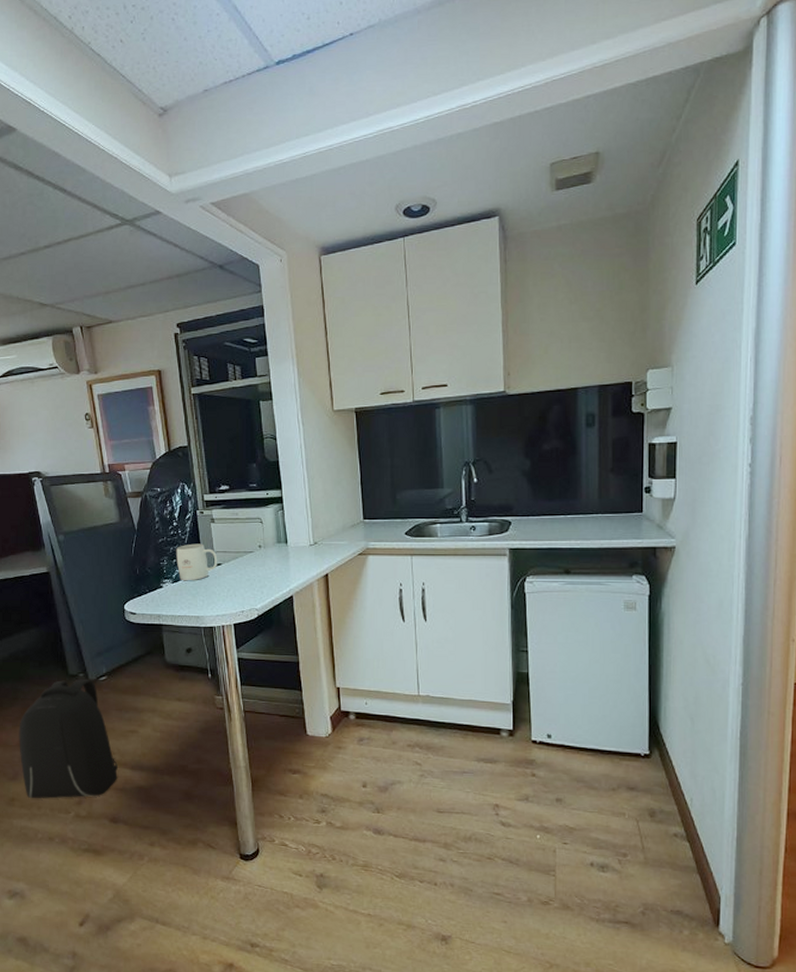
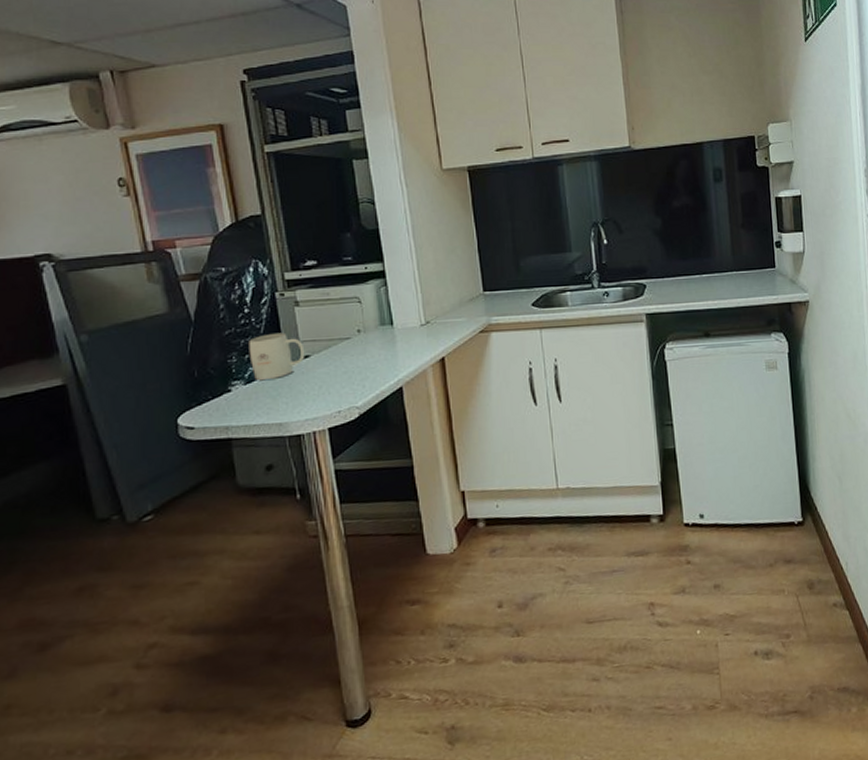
backpack: present [19,679,118,799] -> none [18,522,171,701]

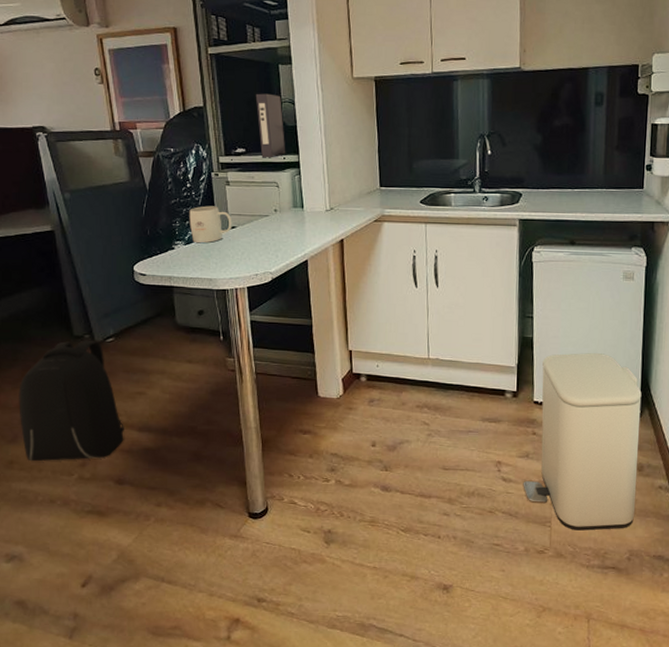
backpack: none [18,522,171,701] -> present [19,341,124,462]
binder: none [326,194,368,270] -> present [255,93,286,158]
pedal bin: none [682,457,812,674] -> present [523,353,642,531]

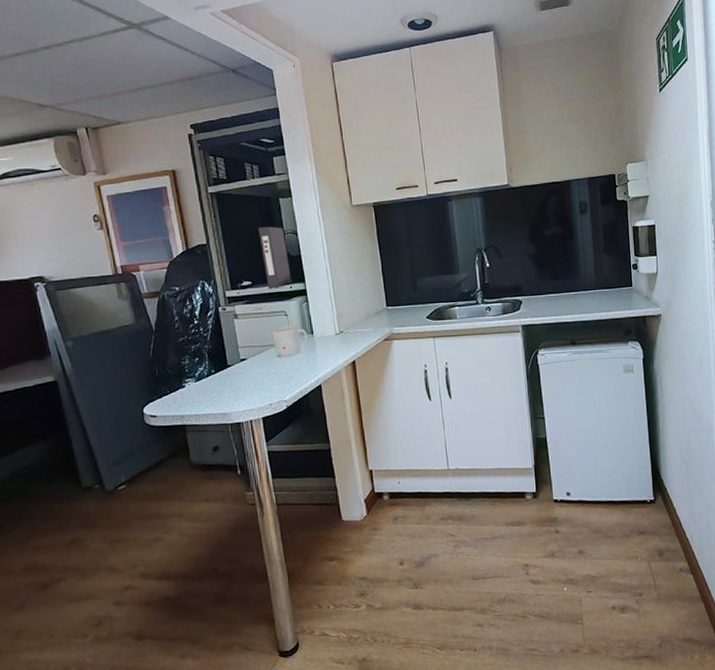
backpack: present [19,341,124,462] -> none [24,490,142,628]
mug: present [189,205,232,244] -> none [198,340,243,379]
mug: none [261,198,298,229] -> present [271,326,309,357]
pedal bin: present [523,353,642,531] -> none [551,445,661,624]

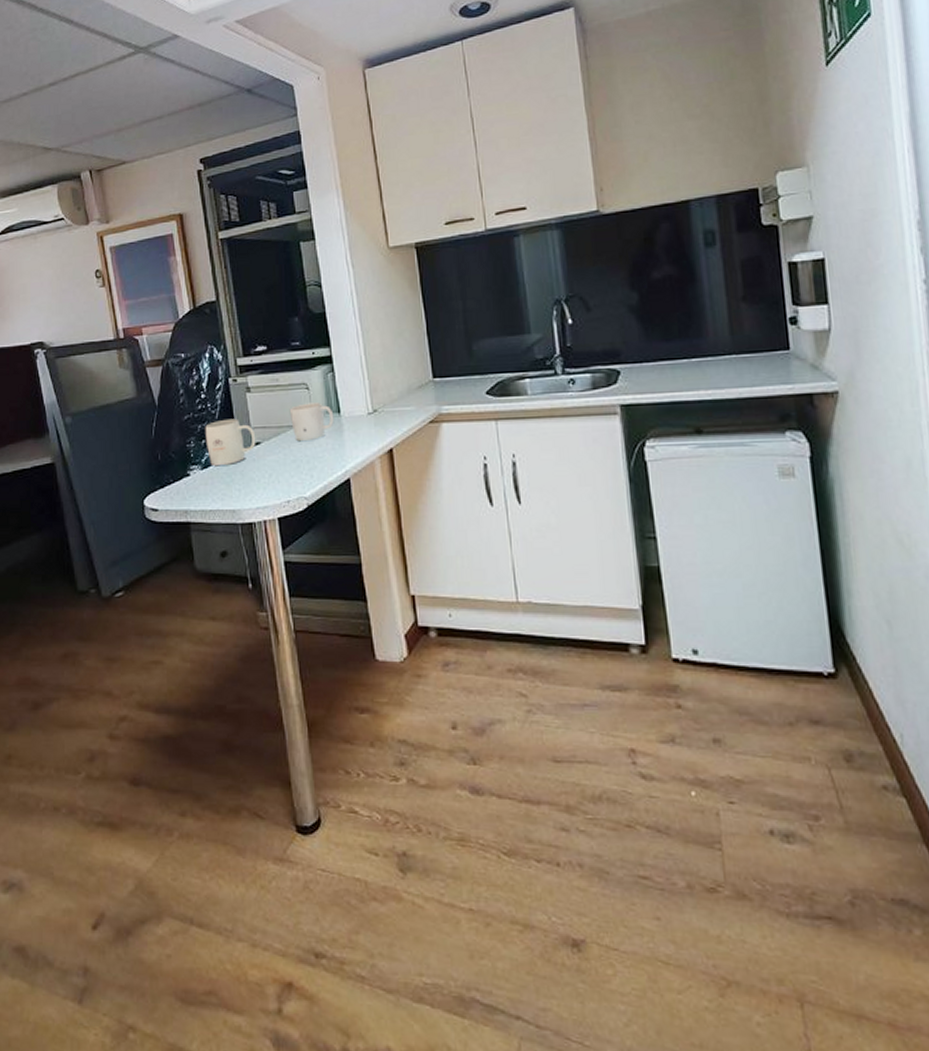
mug: none [198,340,243,379] -> present [205,418,256,467]
binder: present [258,226,292,289] -> none [275,277,315,355]

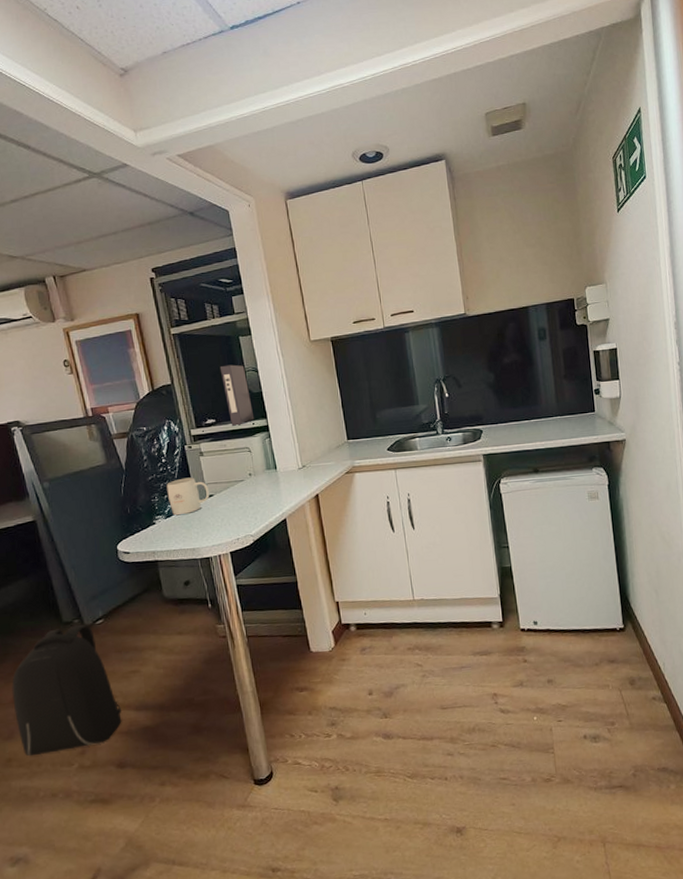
backpack: none [17,597,139,756] -> present [12,625,122,757]
binder: none [275,277,315,355] -> present [219,364,255,426]
mug: present [289,402,334,442] -> none [236,462,272,493]

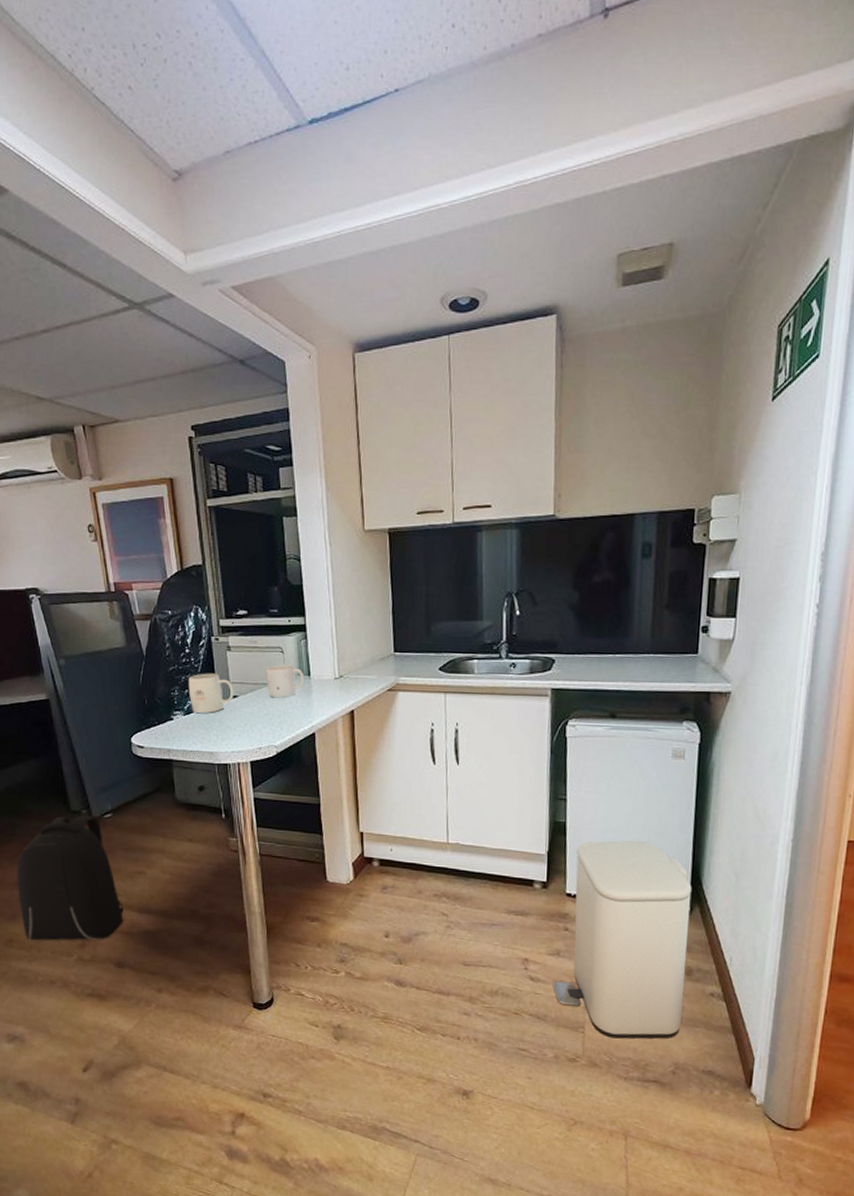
binder: present [219,364,255,426] -> none [257,549,291,621]
mug: none [236,462,272,493] -> present [265,665,305,698]
pedal bin: none [521,573,634,754] -> present [552,840,692,1039]

